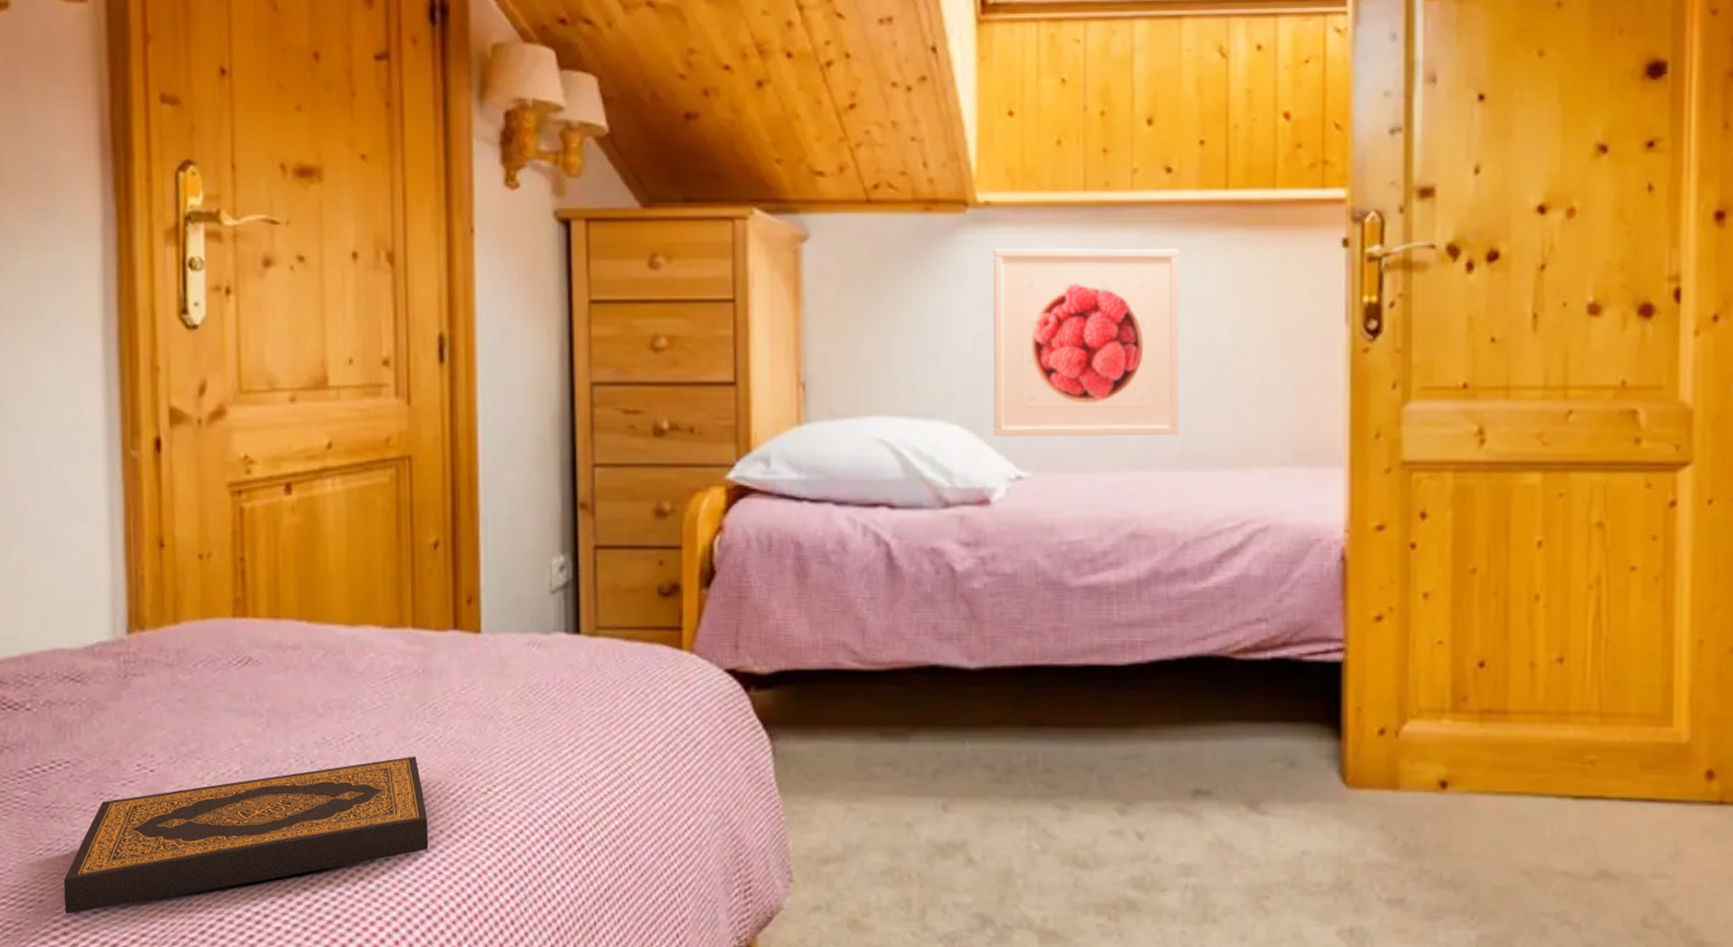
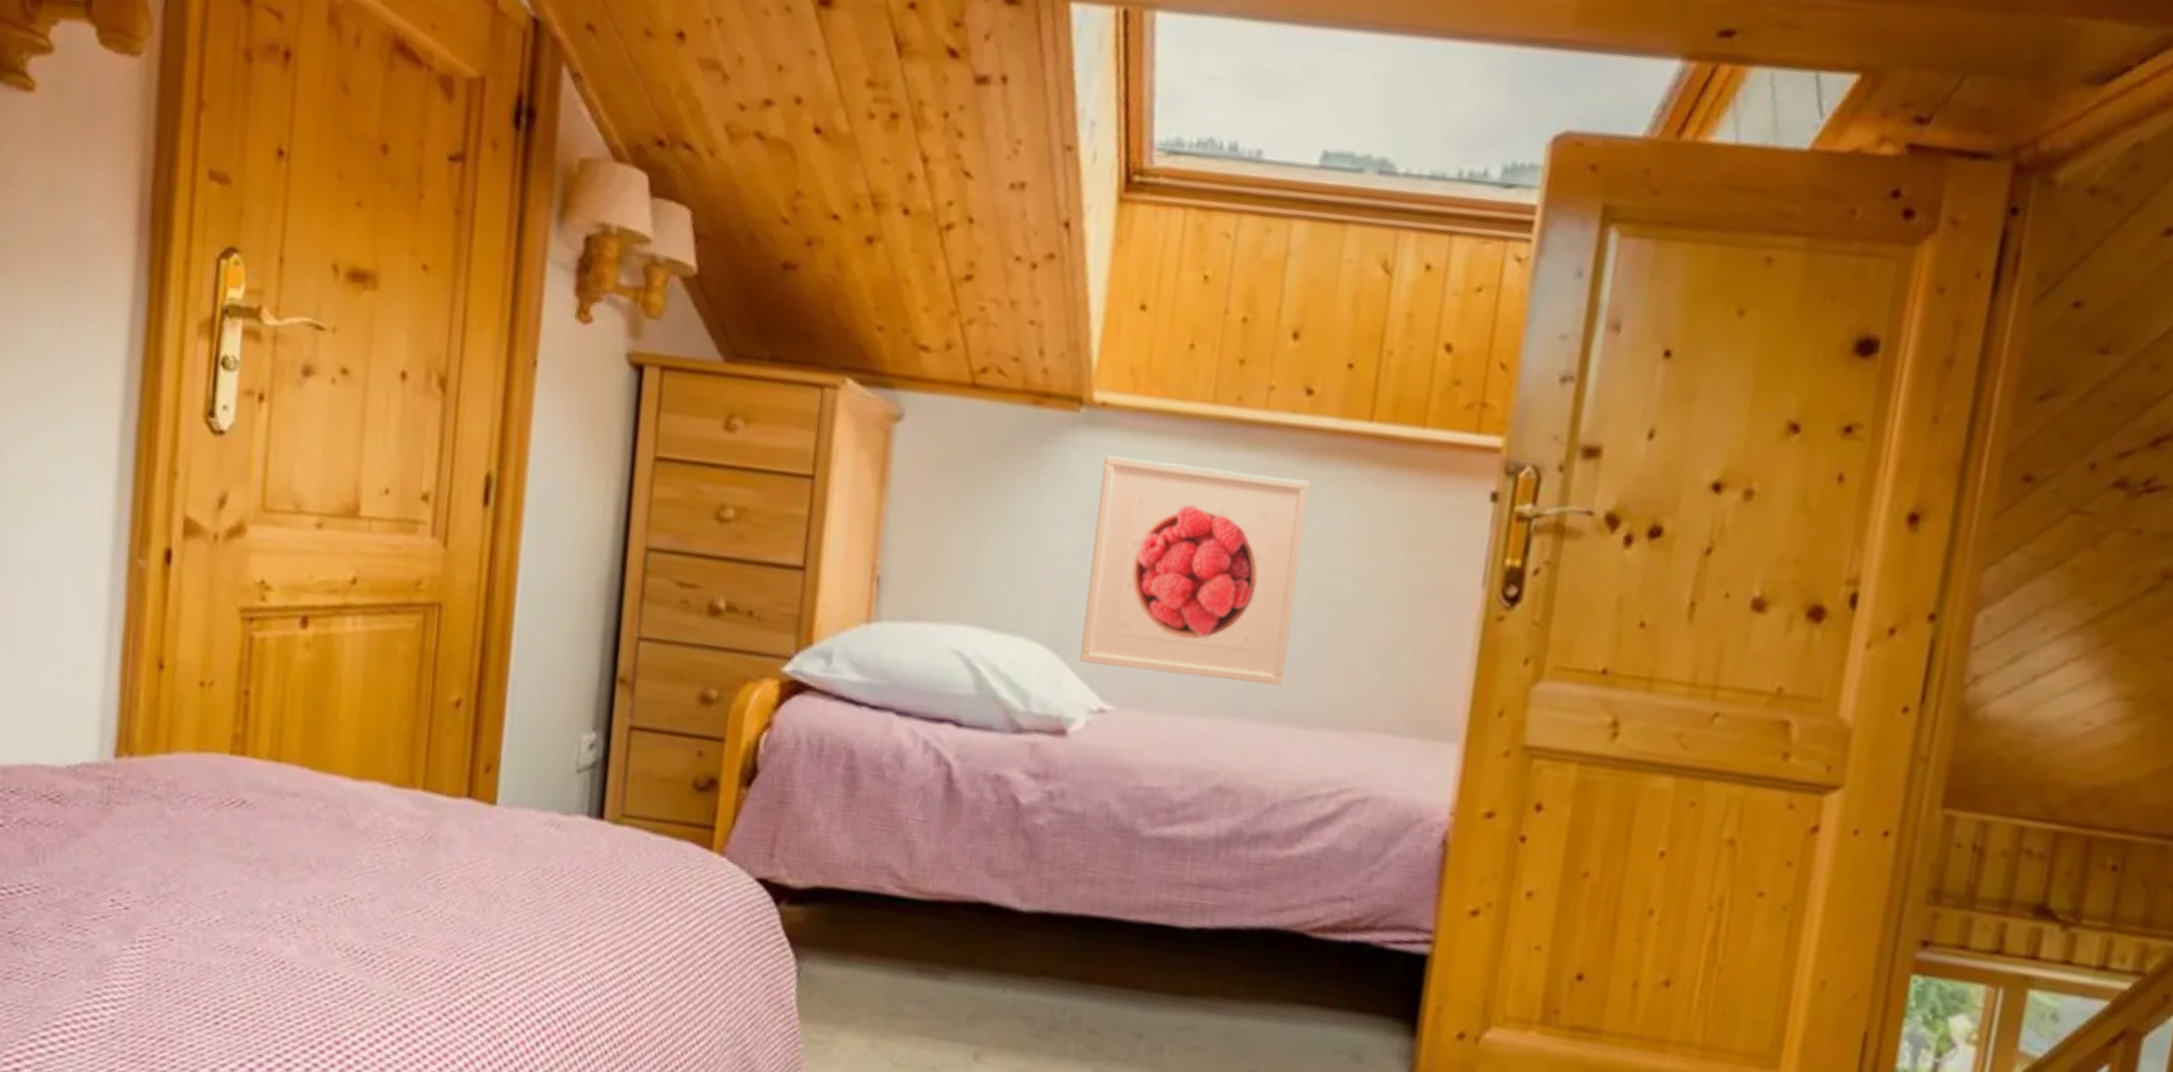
hardback book: present [63,756,429,914] -> none [18,928,418,1050]

